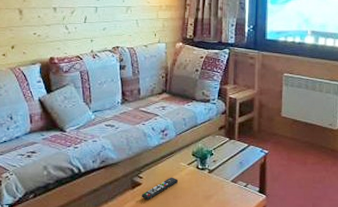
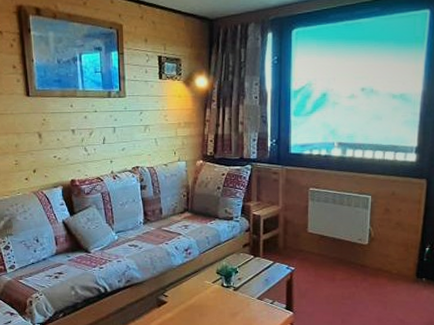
remote control: present [141,177,179,199] -> none [167,295,204,317]

